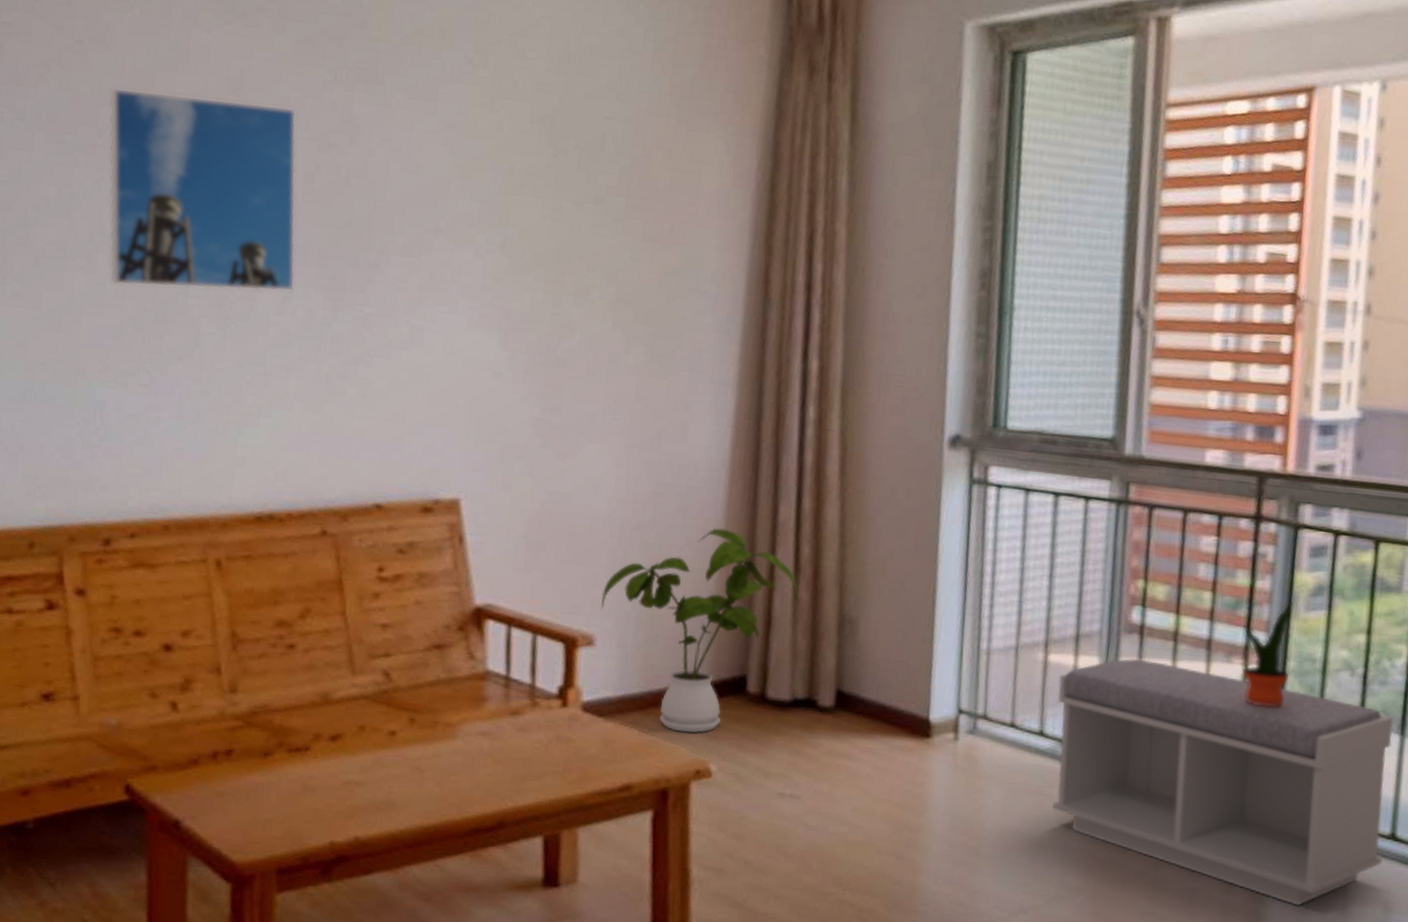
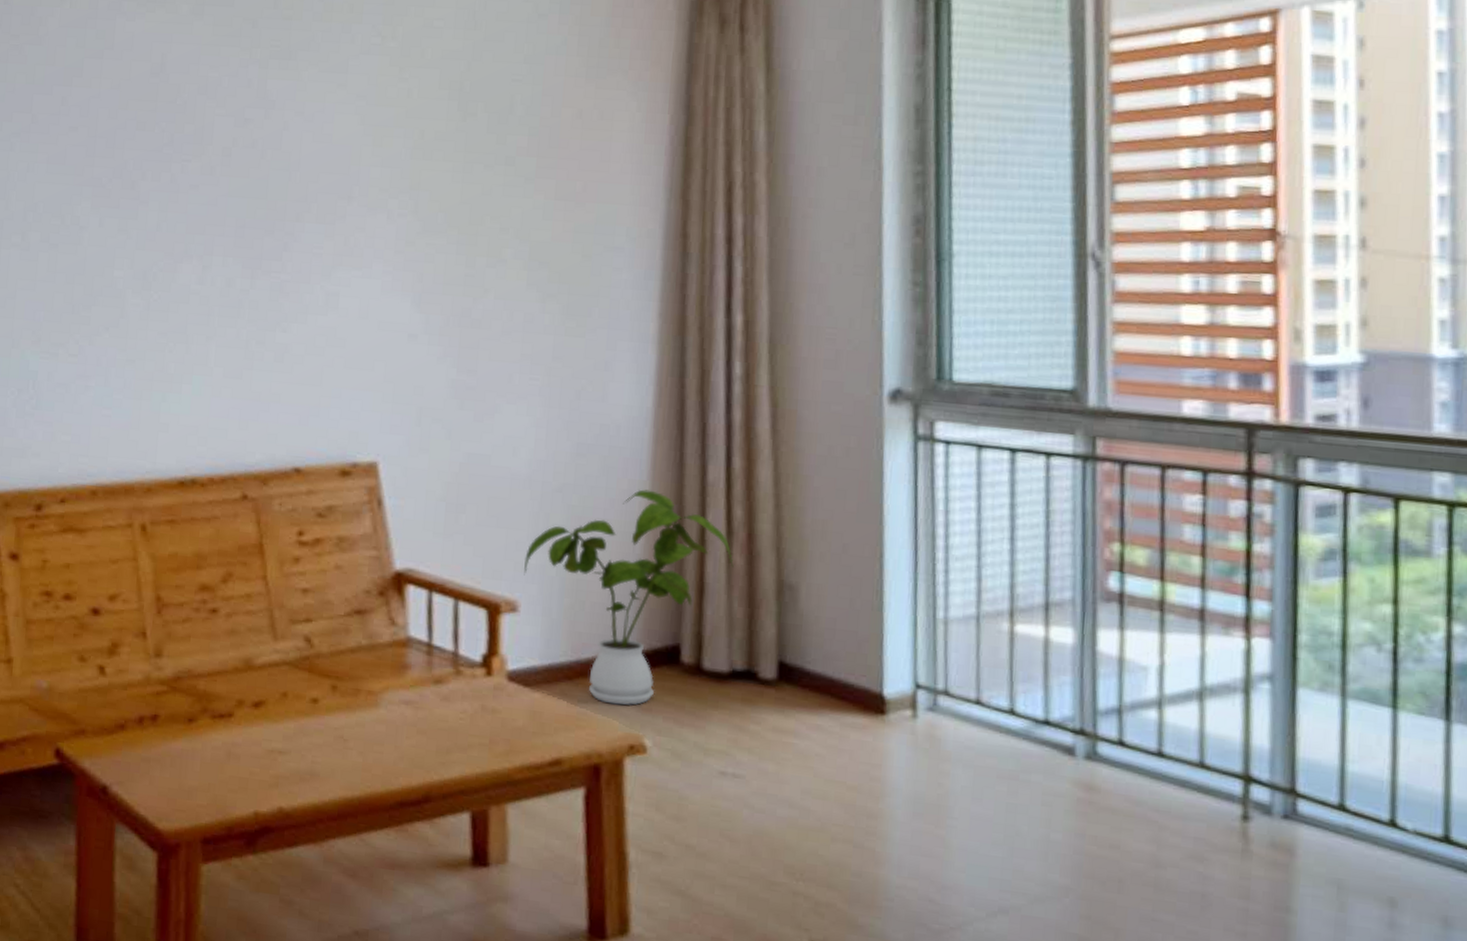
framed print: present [109,87,297,292] -> none [41,76,215,262]
bench: present [1052,658,1393,906] -> none [1028,630,1436,917]
potted plant: present [1241,602,1293,708] -> none [1242,567,1302,687]

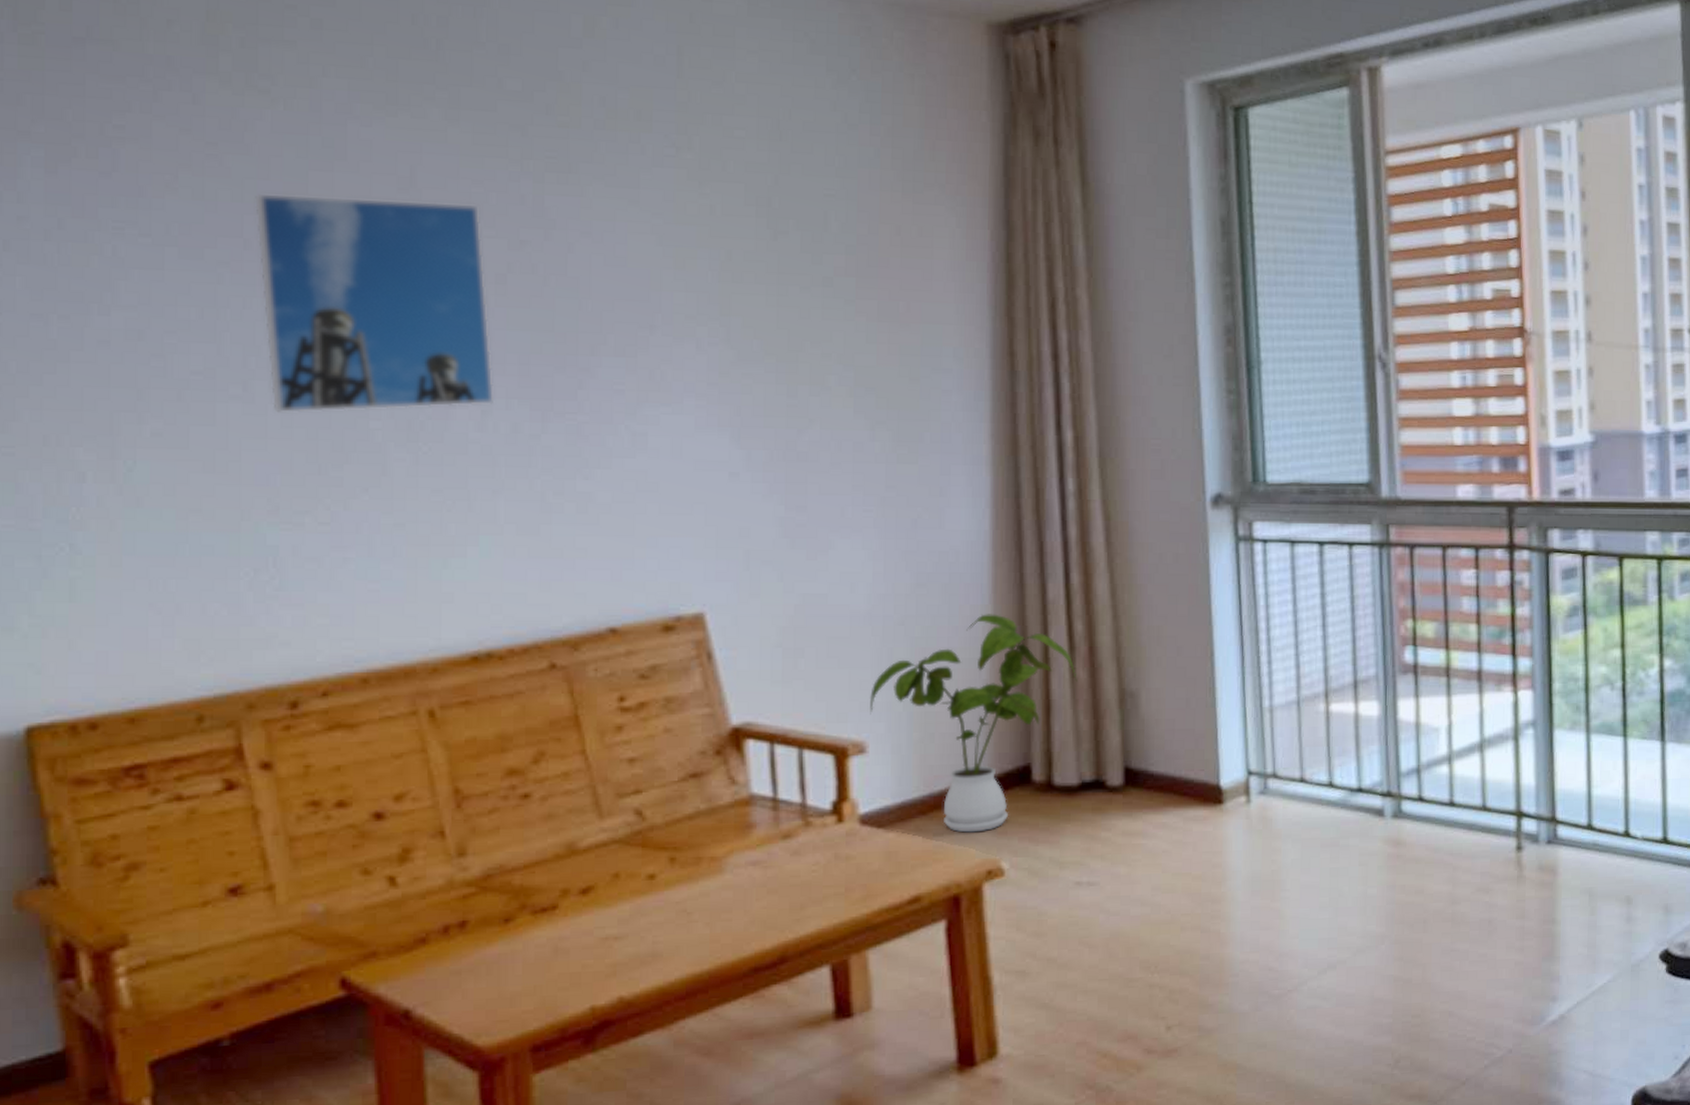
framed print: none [41,76,215,262] -> present [253,192,495,414]

